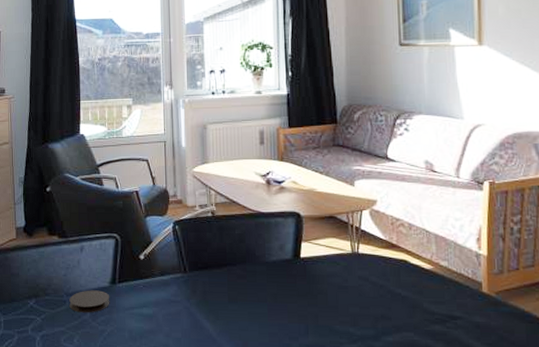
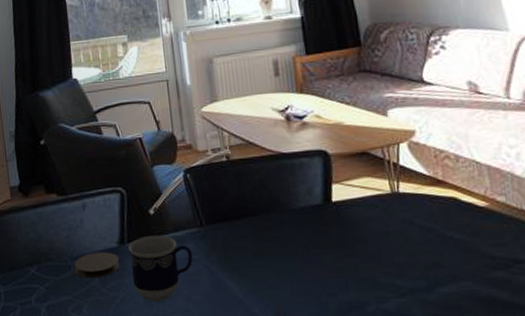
cup: none [119,278,176,337] -> present [128,235,193,302]

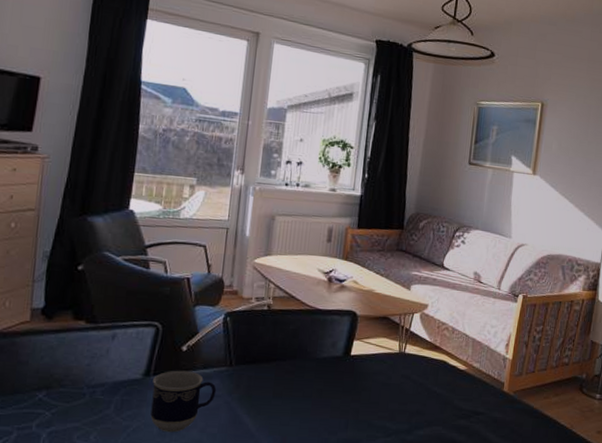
coaster: present [74,252,120,279] -> none [89,382,141,407]

